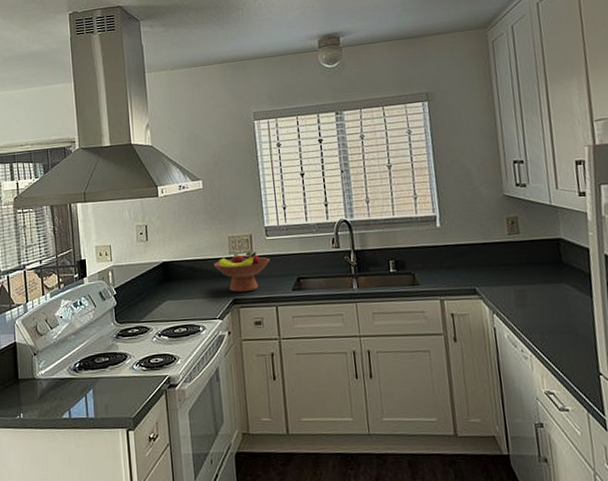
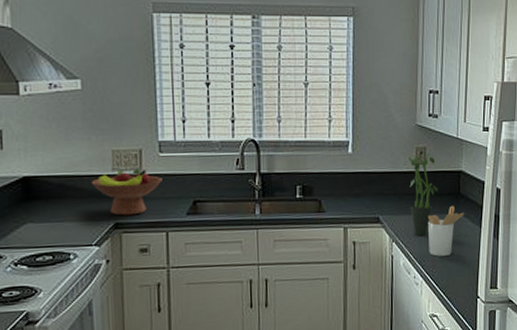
potted plant: none [495,222,537,308] -> present [404,152,438,236]
utensil holder: none [529,274,571,329] -> present [428,205,465,257]

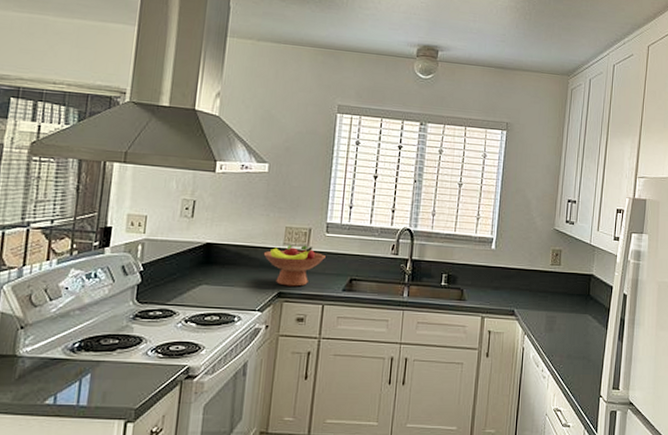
potted plant: present [404,152,438,236] -> none [540,254,570,332]
utensil holder: present [428,205,465,257] -> none [557,305,593,353]

